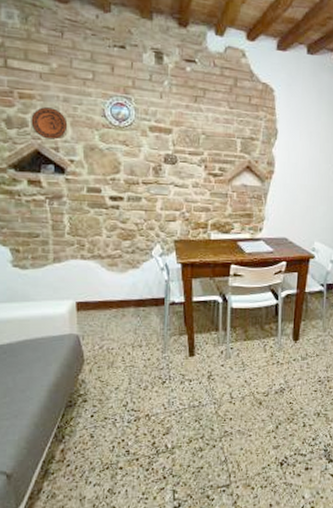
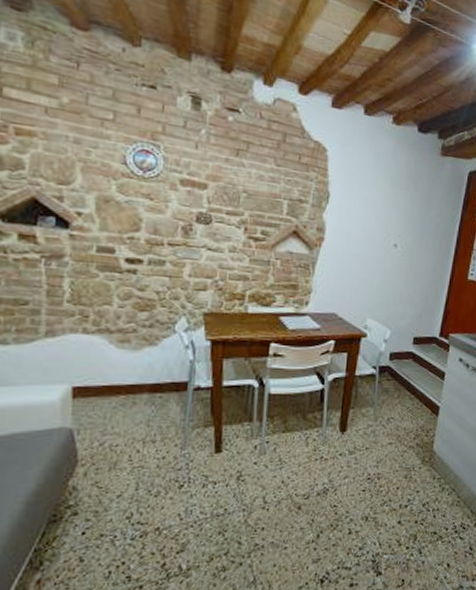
decorative plate: present [31,107,68,140] -> none [28,147,78,187]

